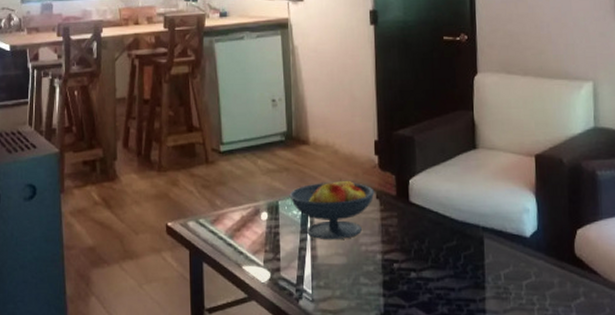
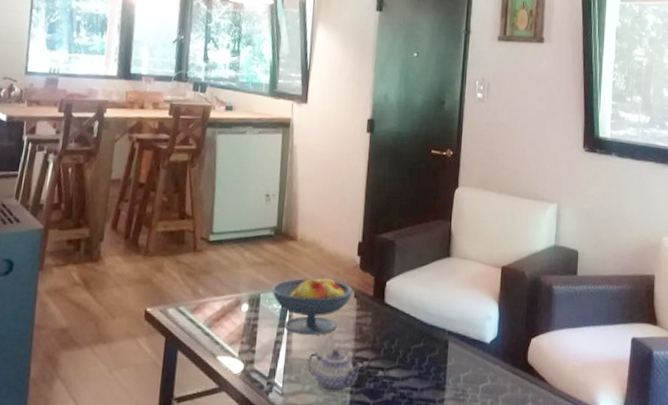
teapot: none [335,251,394,298] -> present [307,348,363,394]

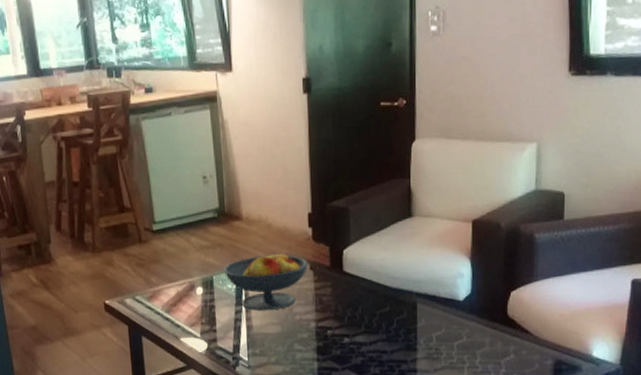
teapot: present [307,348,363,394] -> none [270,320,328,363]

